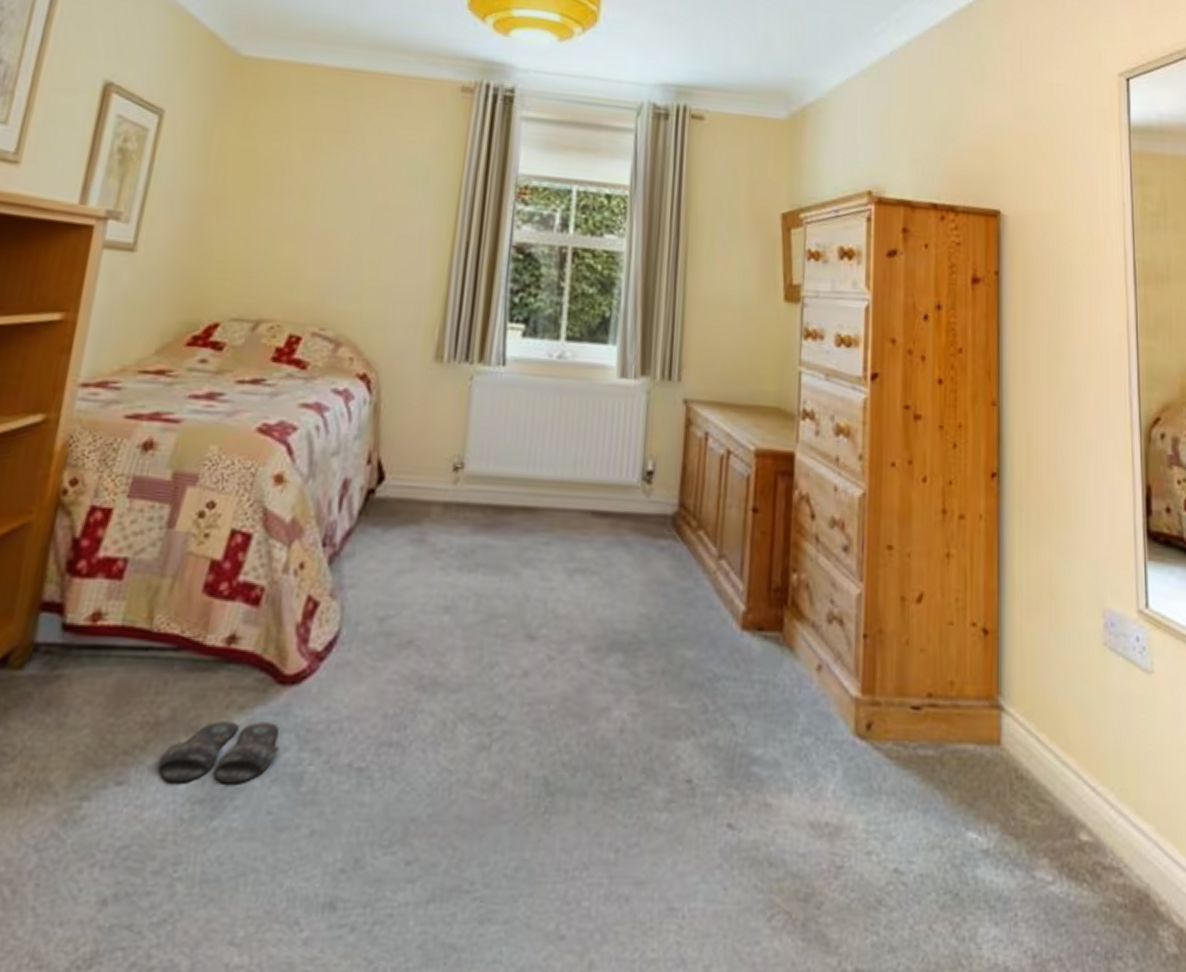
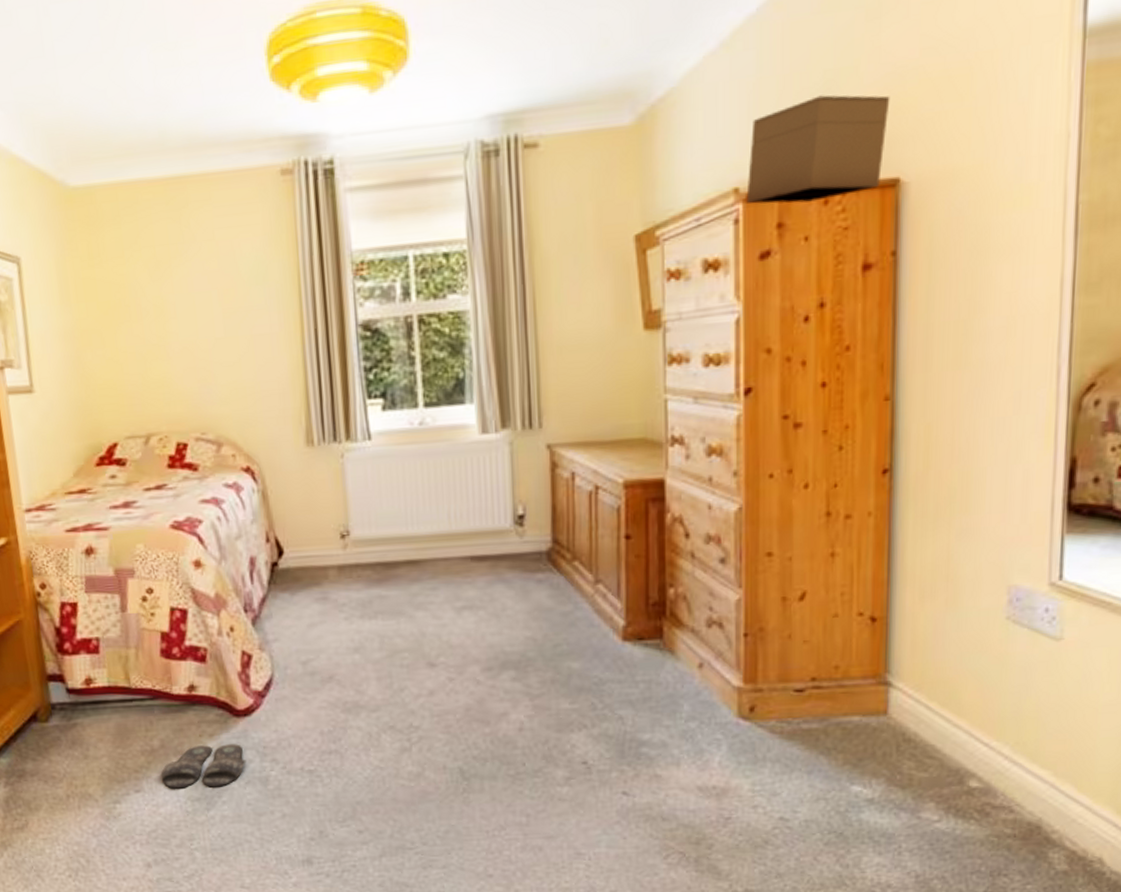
decorative box: none [877,130,992,216] -> present [746,94,890,204]

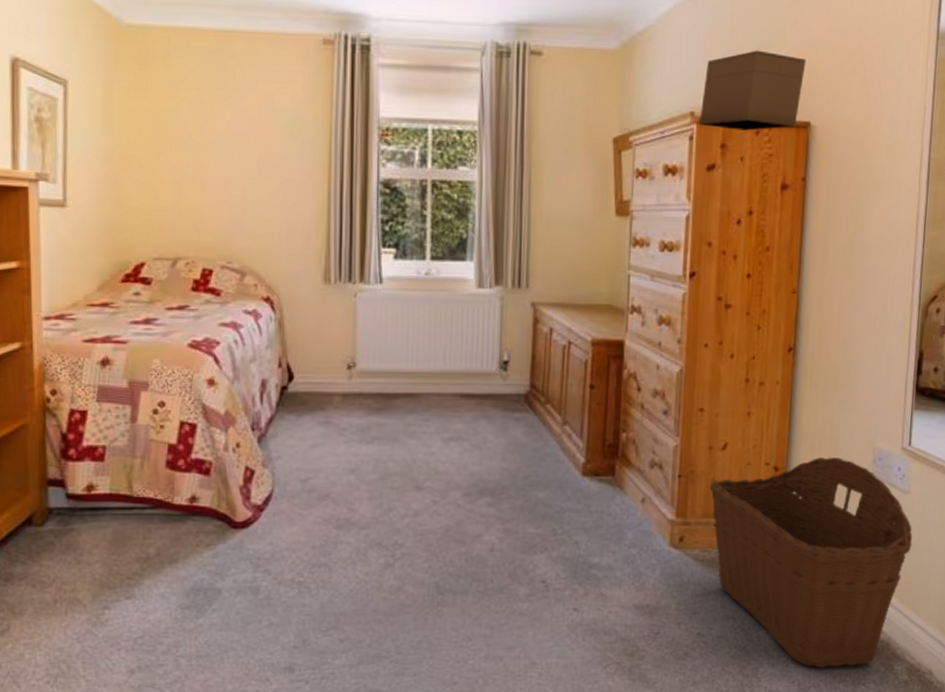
slippers: present [161,744,246,790] -> none [155,553,239,597]
wicker basket: none [785,601,1069,857] -> present [709,458,913,668]

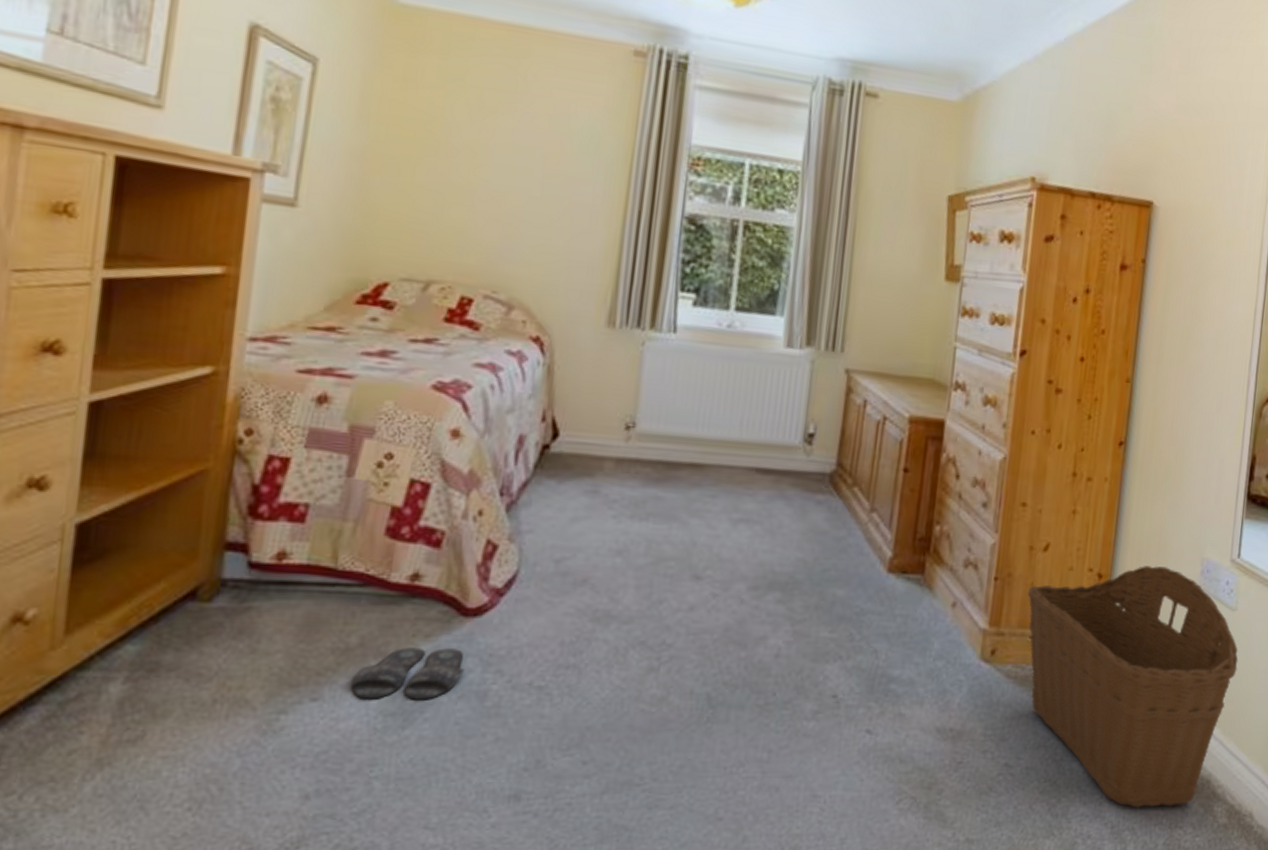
slippers: none [155,553,239,597] -> present [351,646,465,701]
decorative box: present [699,50,807,131] -> none [1039,120,1152,206]

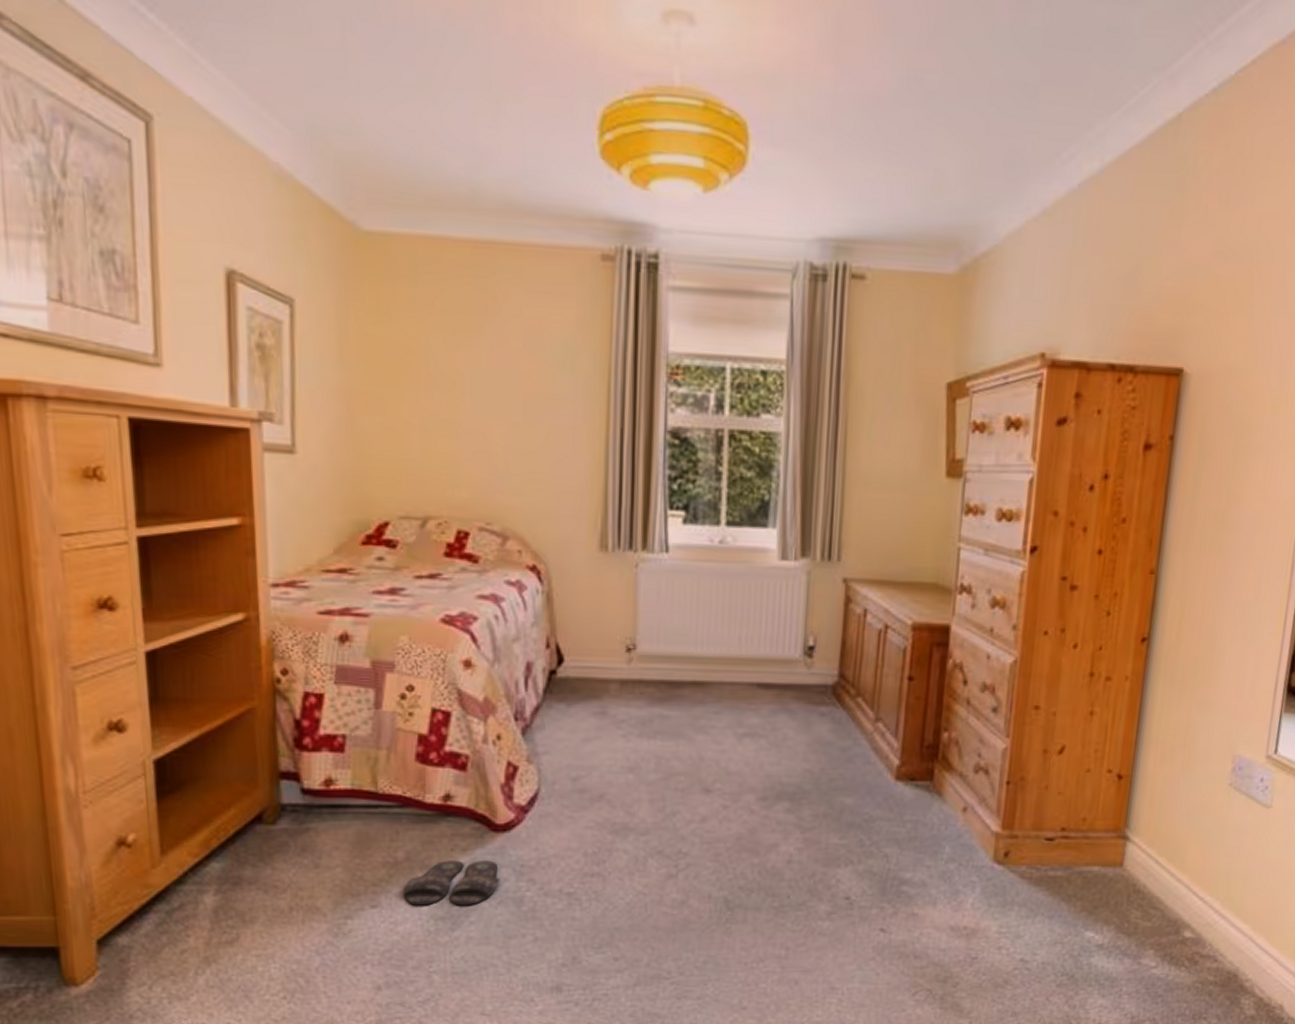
wicker basket: present [1027,566,1238,808] -> none [1041,765,1272,1000]

